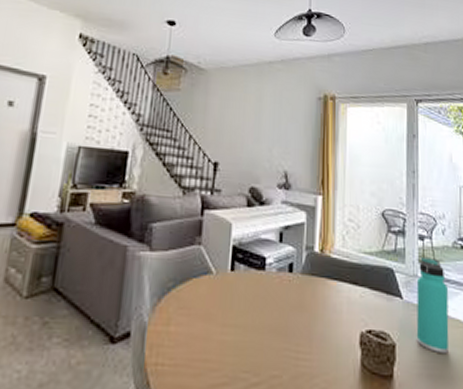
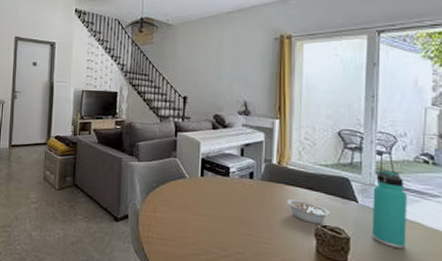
legume: none [330,298,376,330] -> present [287,199,331,225]

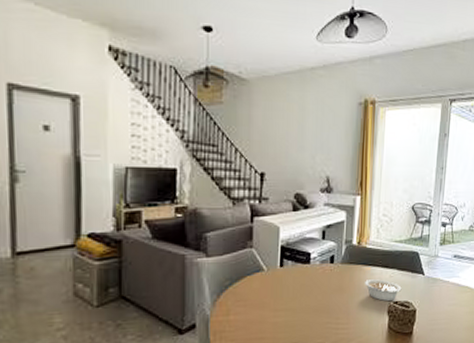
thermos bottle: present [371,170,407,250] -> none [433,240,461,313]

